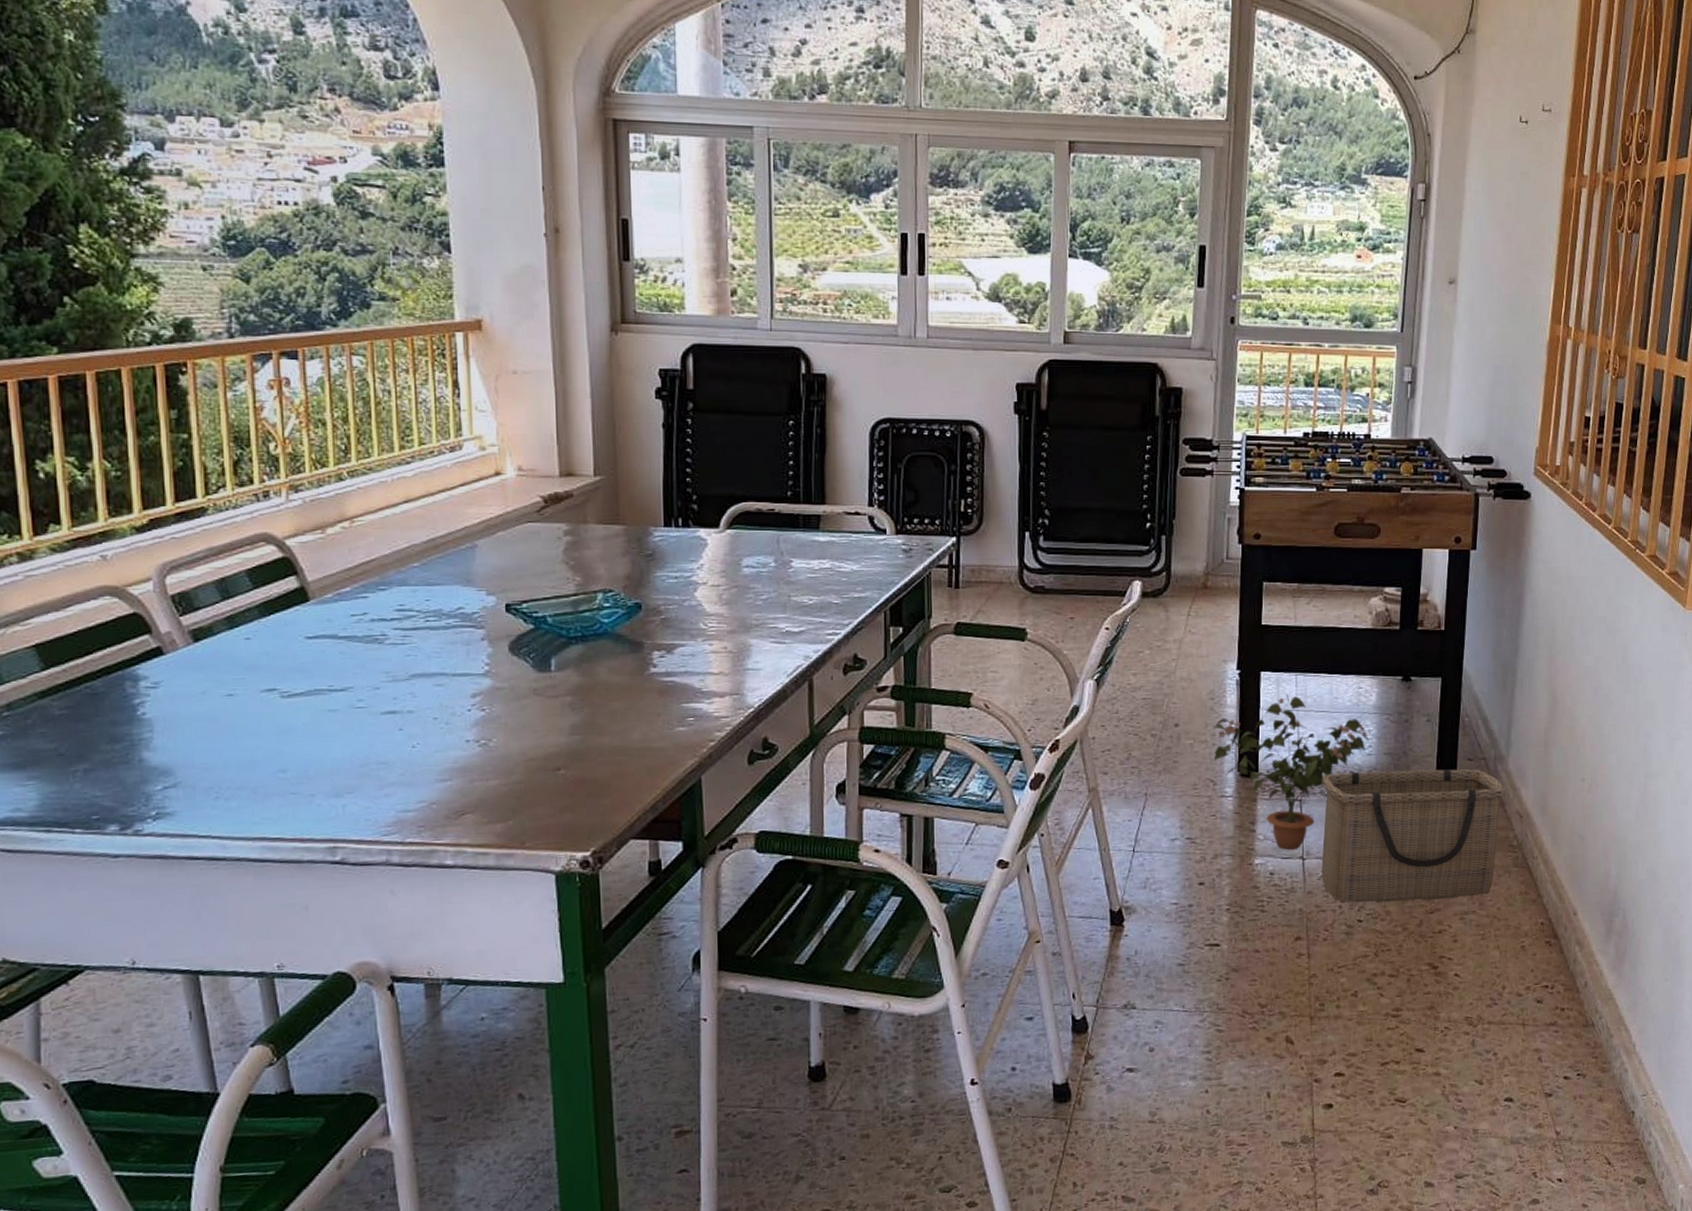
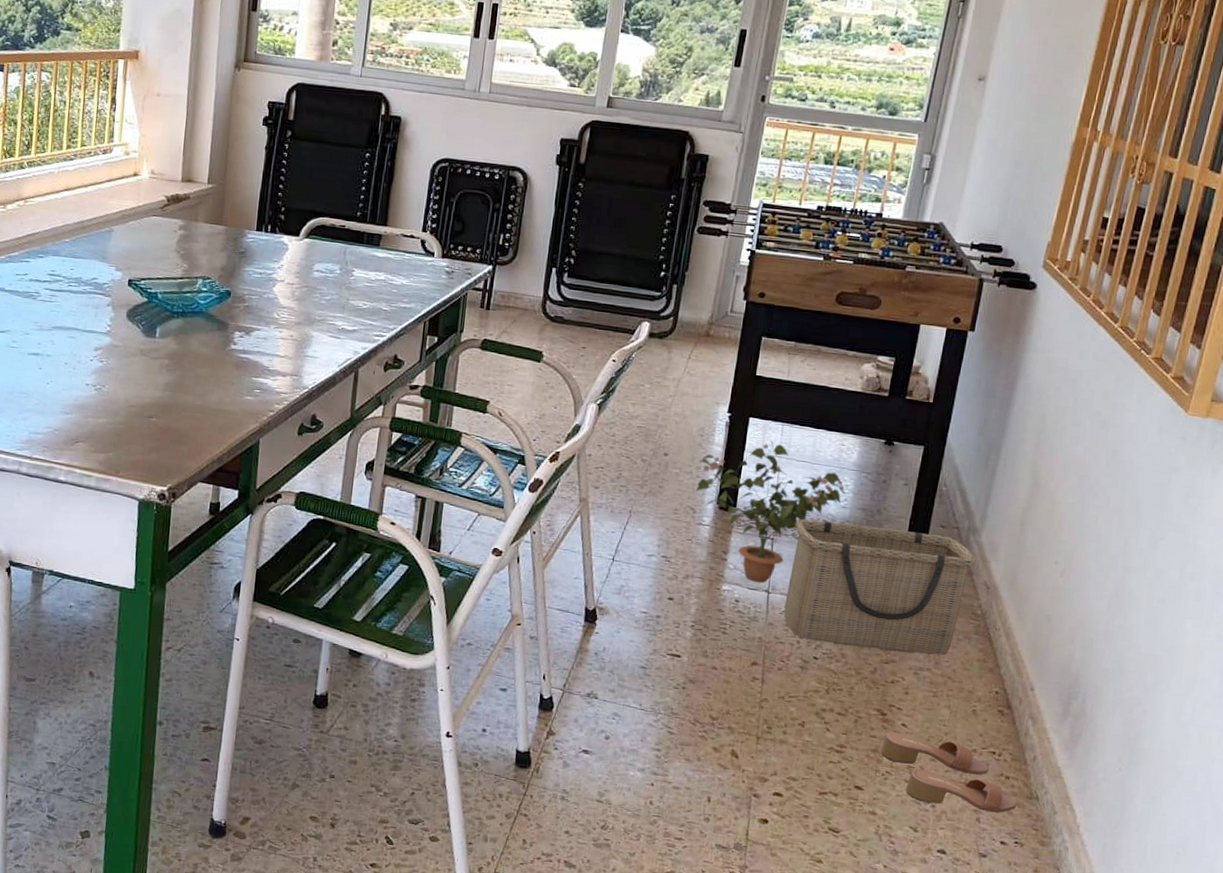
sandal: none [1437,983,1575,1052] -> present [880,731,1017,813]

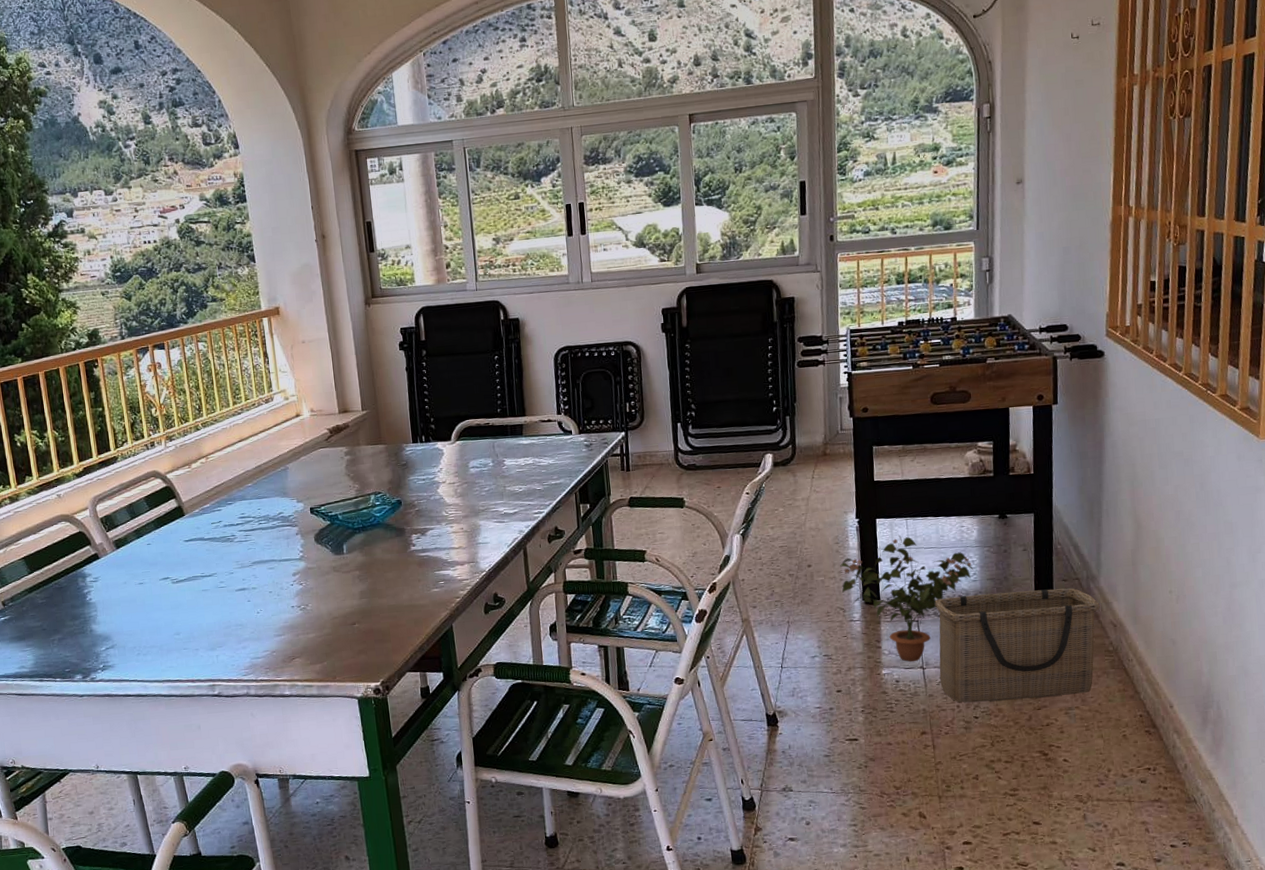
sandal: present [880,731,1017,813] -> none [1049,766,1179,824]

